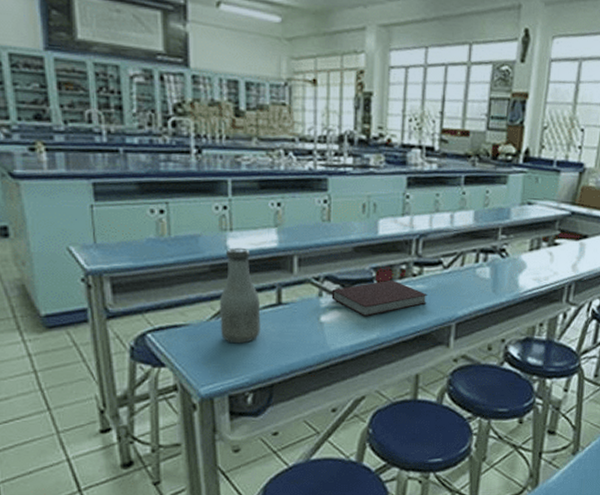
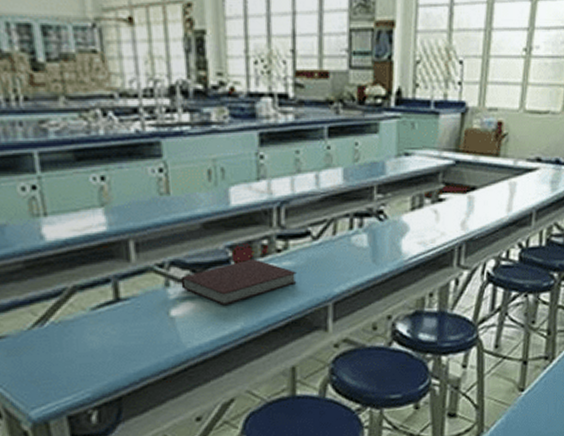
bottle: present [219,247,261,344] -> none [41,235,98,354]

